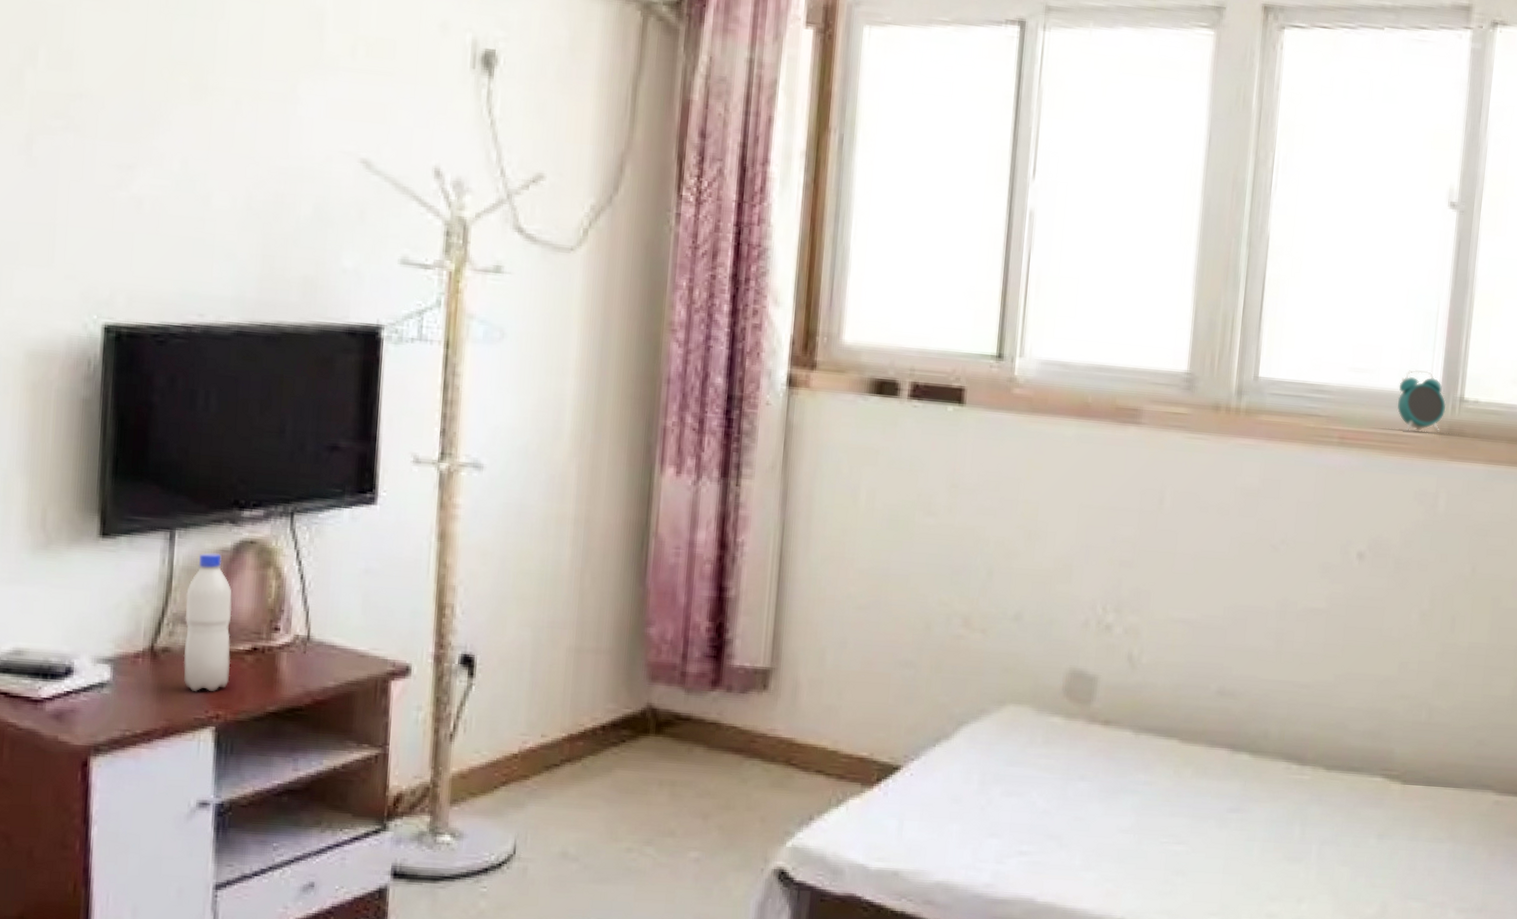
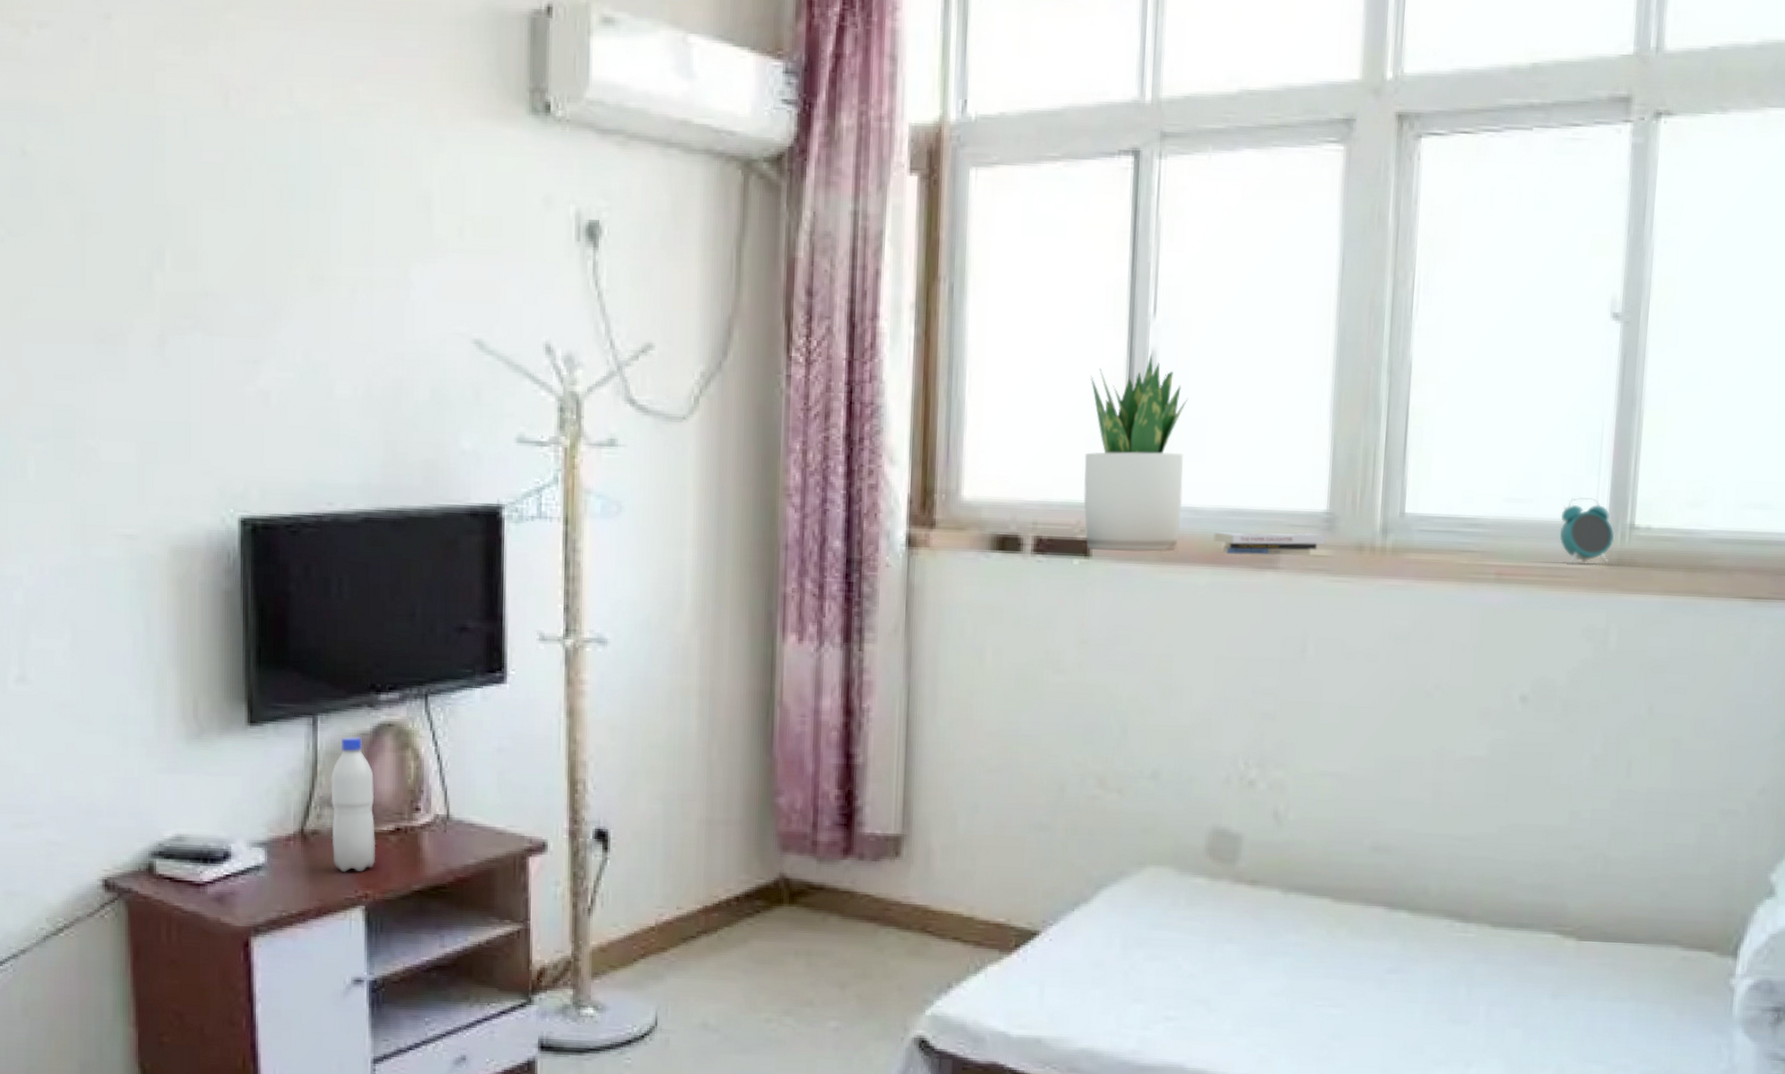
planter: none [960,214,1063,403] -> present [1083,354,1189,552]
books: none [1081,386,1186,413] -> present [1213,532,1326,556]

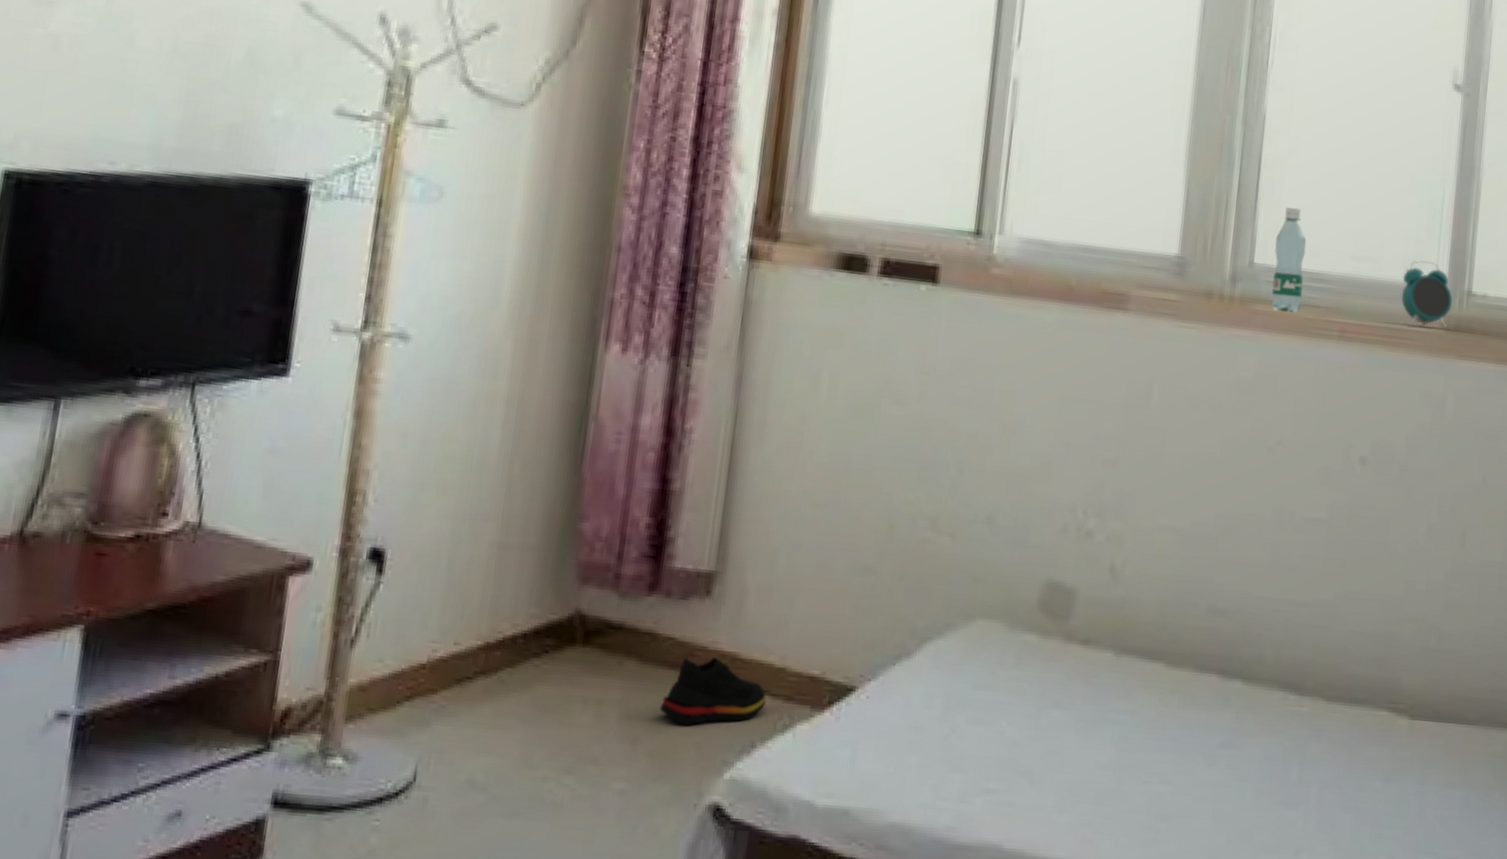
water bottle: present [331,736,376,873] -> none [54,425,118,585]
shoe: none [863,910,959,971] -> present [659,656,767,727]
planter: present [1083,354,1189,552] -> none [934,83,1047,284]
books: present [1213,532,1326,556] -> none [1064,268,1176,299]
bottle: none [1424,454,1459,560] -> present [1271,207,1307,313]

